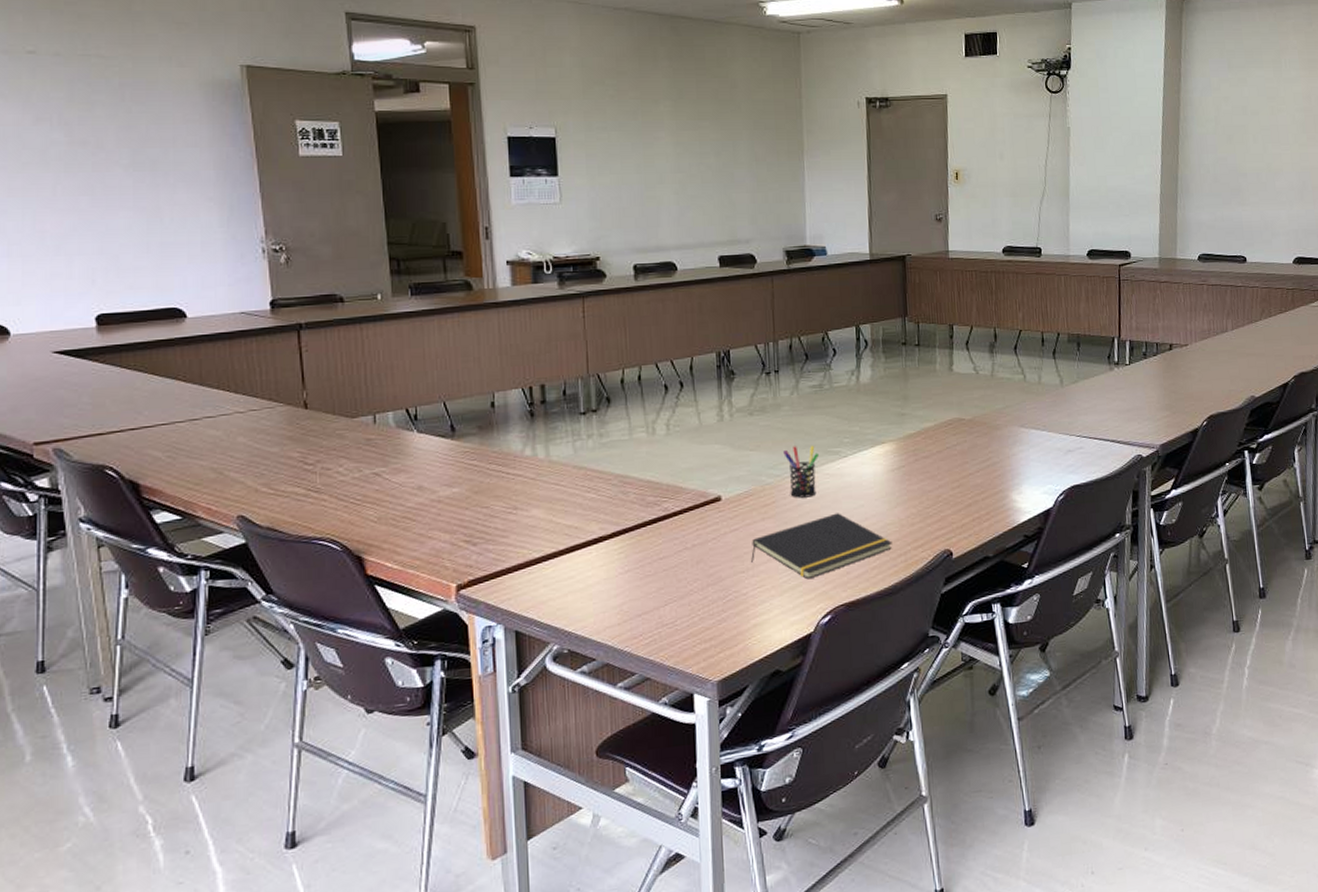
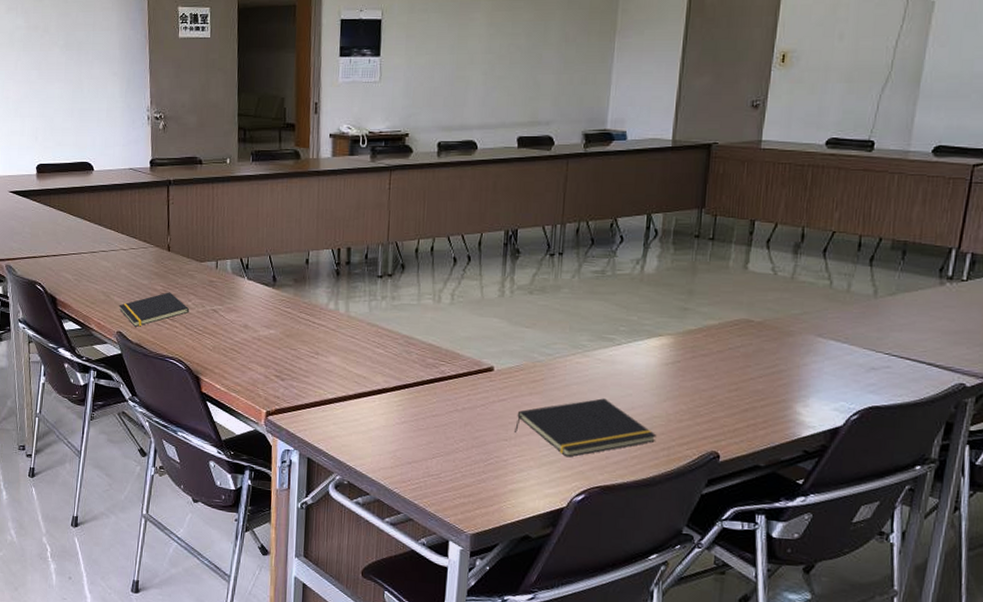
notepad: none [237,458,342,507] -> present [119,292,190,327]
pen holder: present [783,445,820,498] -> none [558,328,593,380]

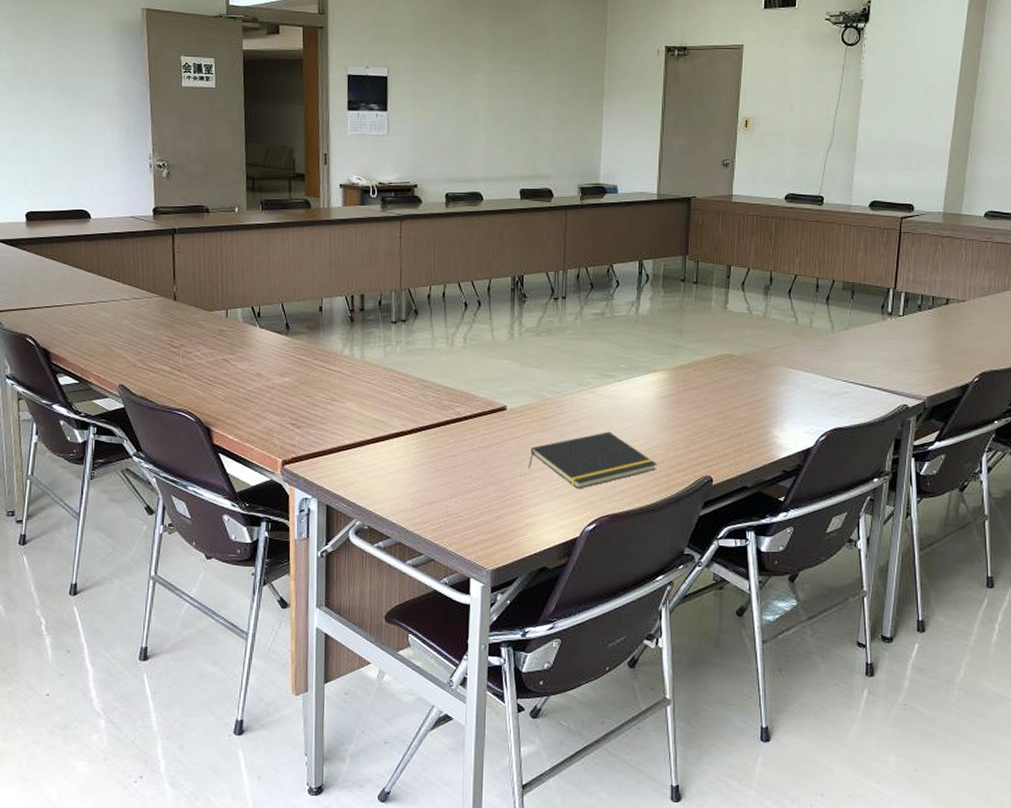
notepad: present [119,292,190,327] -> none [120,342,199,379]

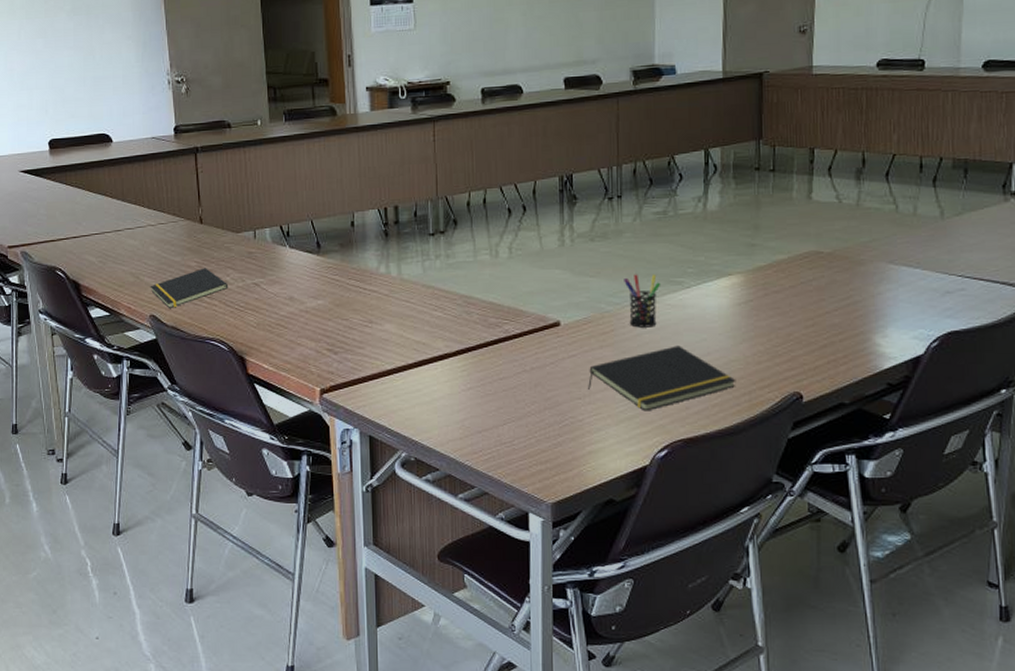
notepad: none [120,342,199,379] -> present [150,268,229,308]
pen holder: none [564,367,597,415] -> present [624,274,661,328]

